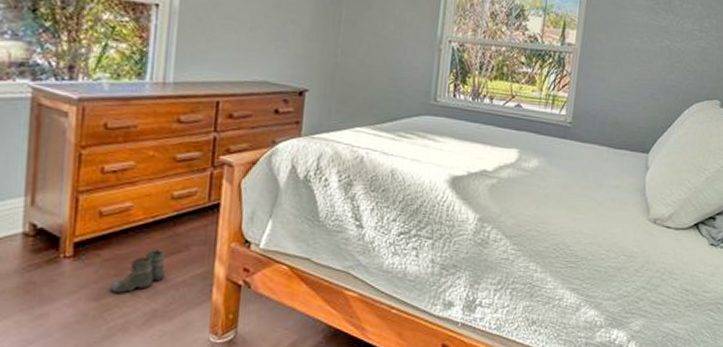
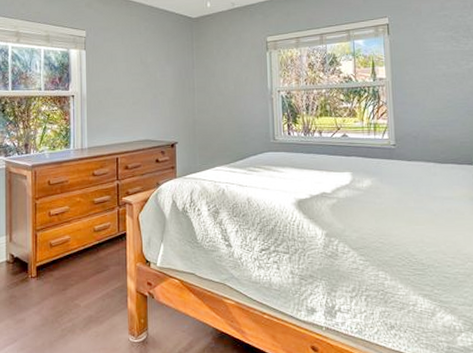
boots: present [110,248,166,296] -> none [61,269,96,305]

